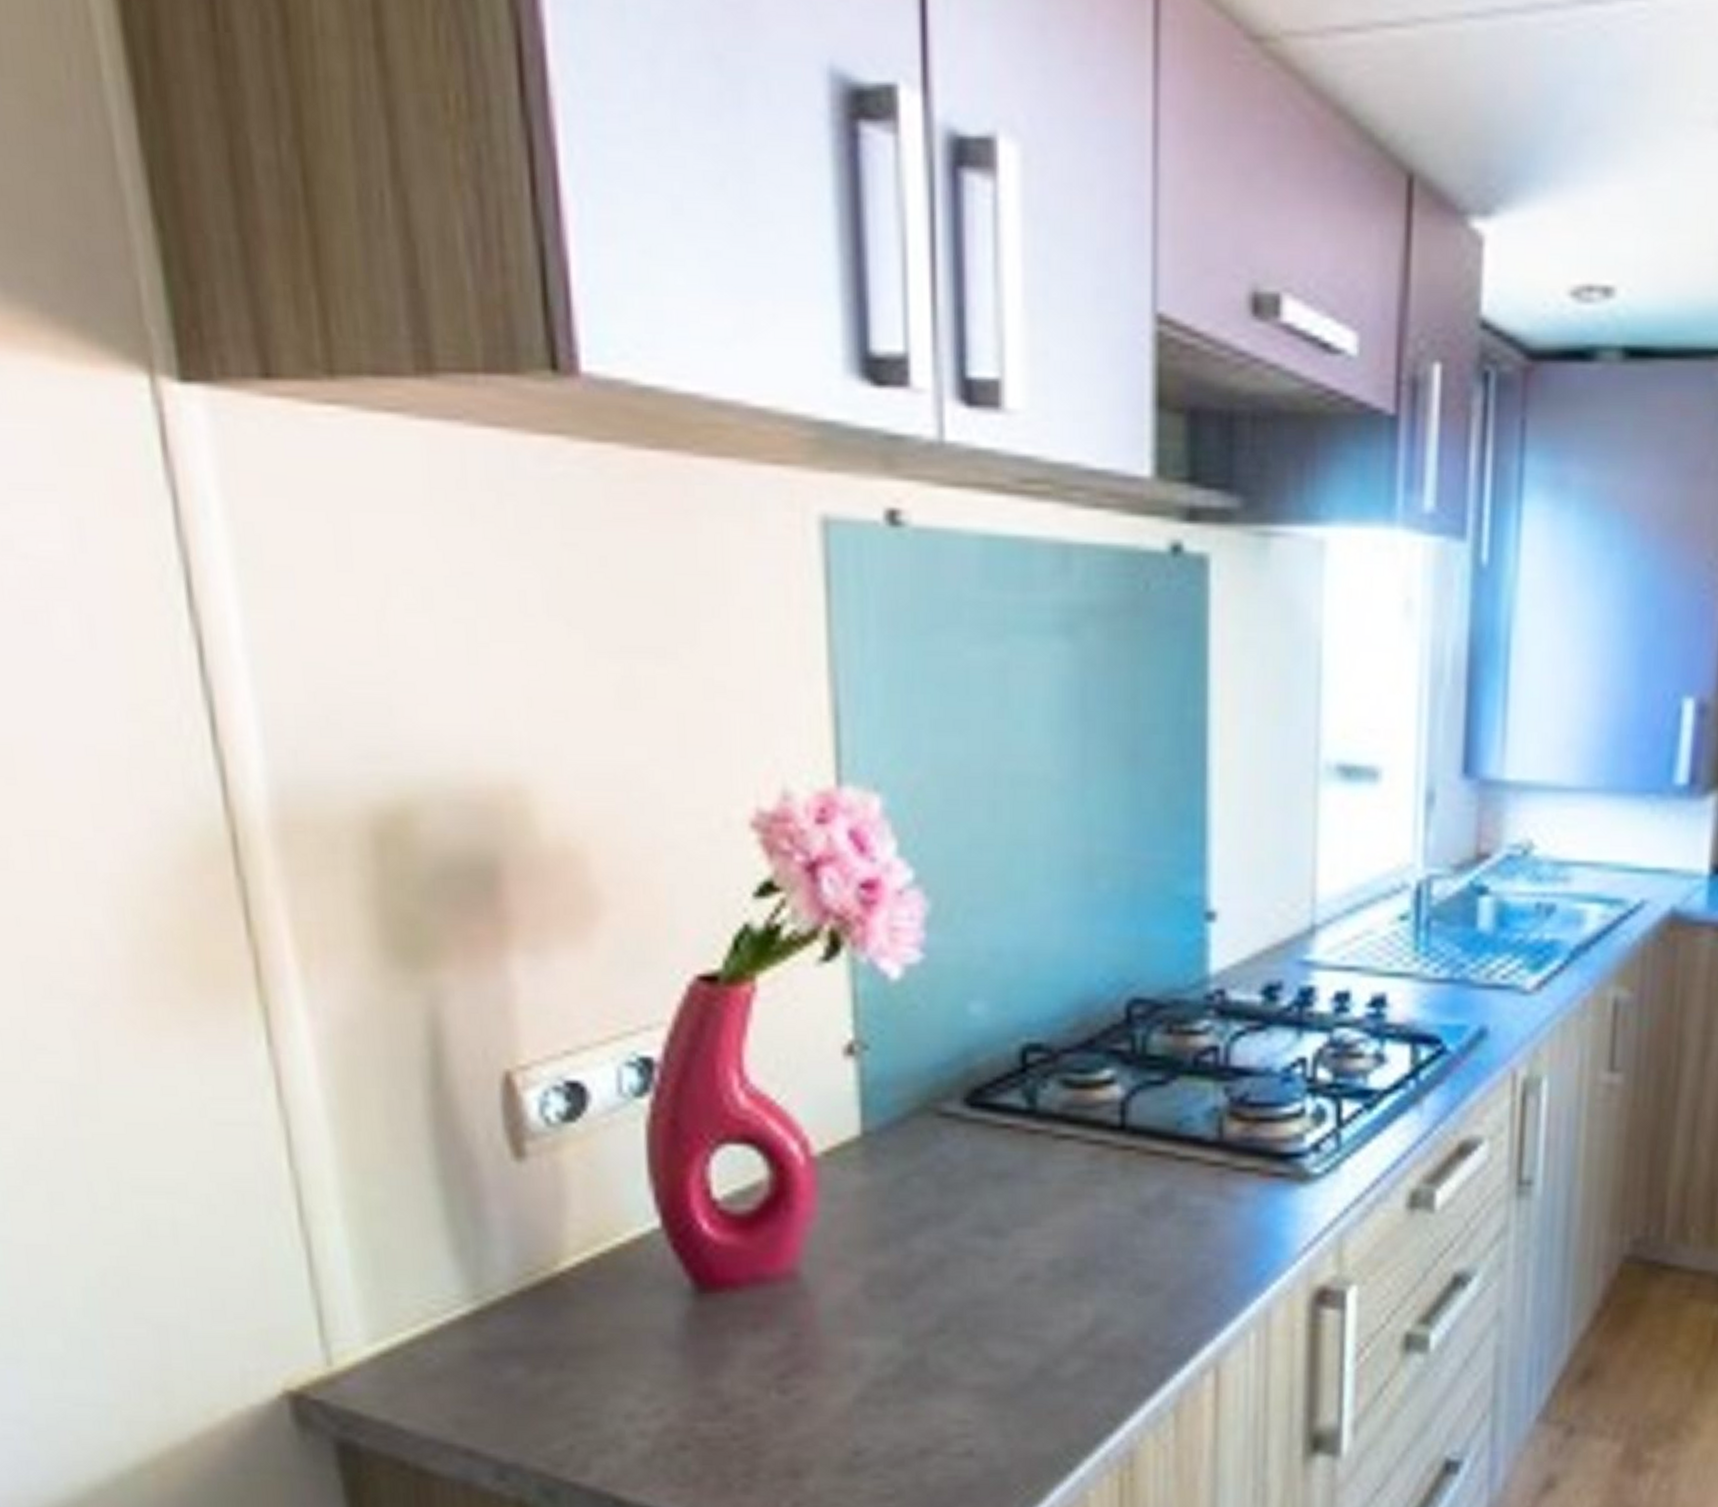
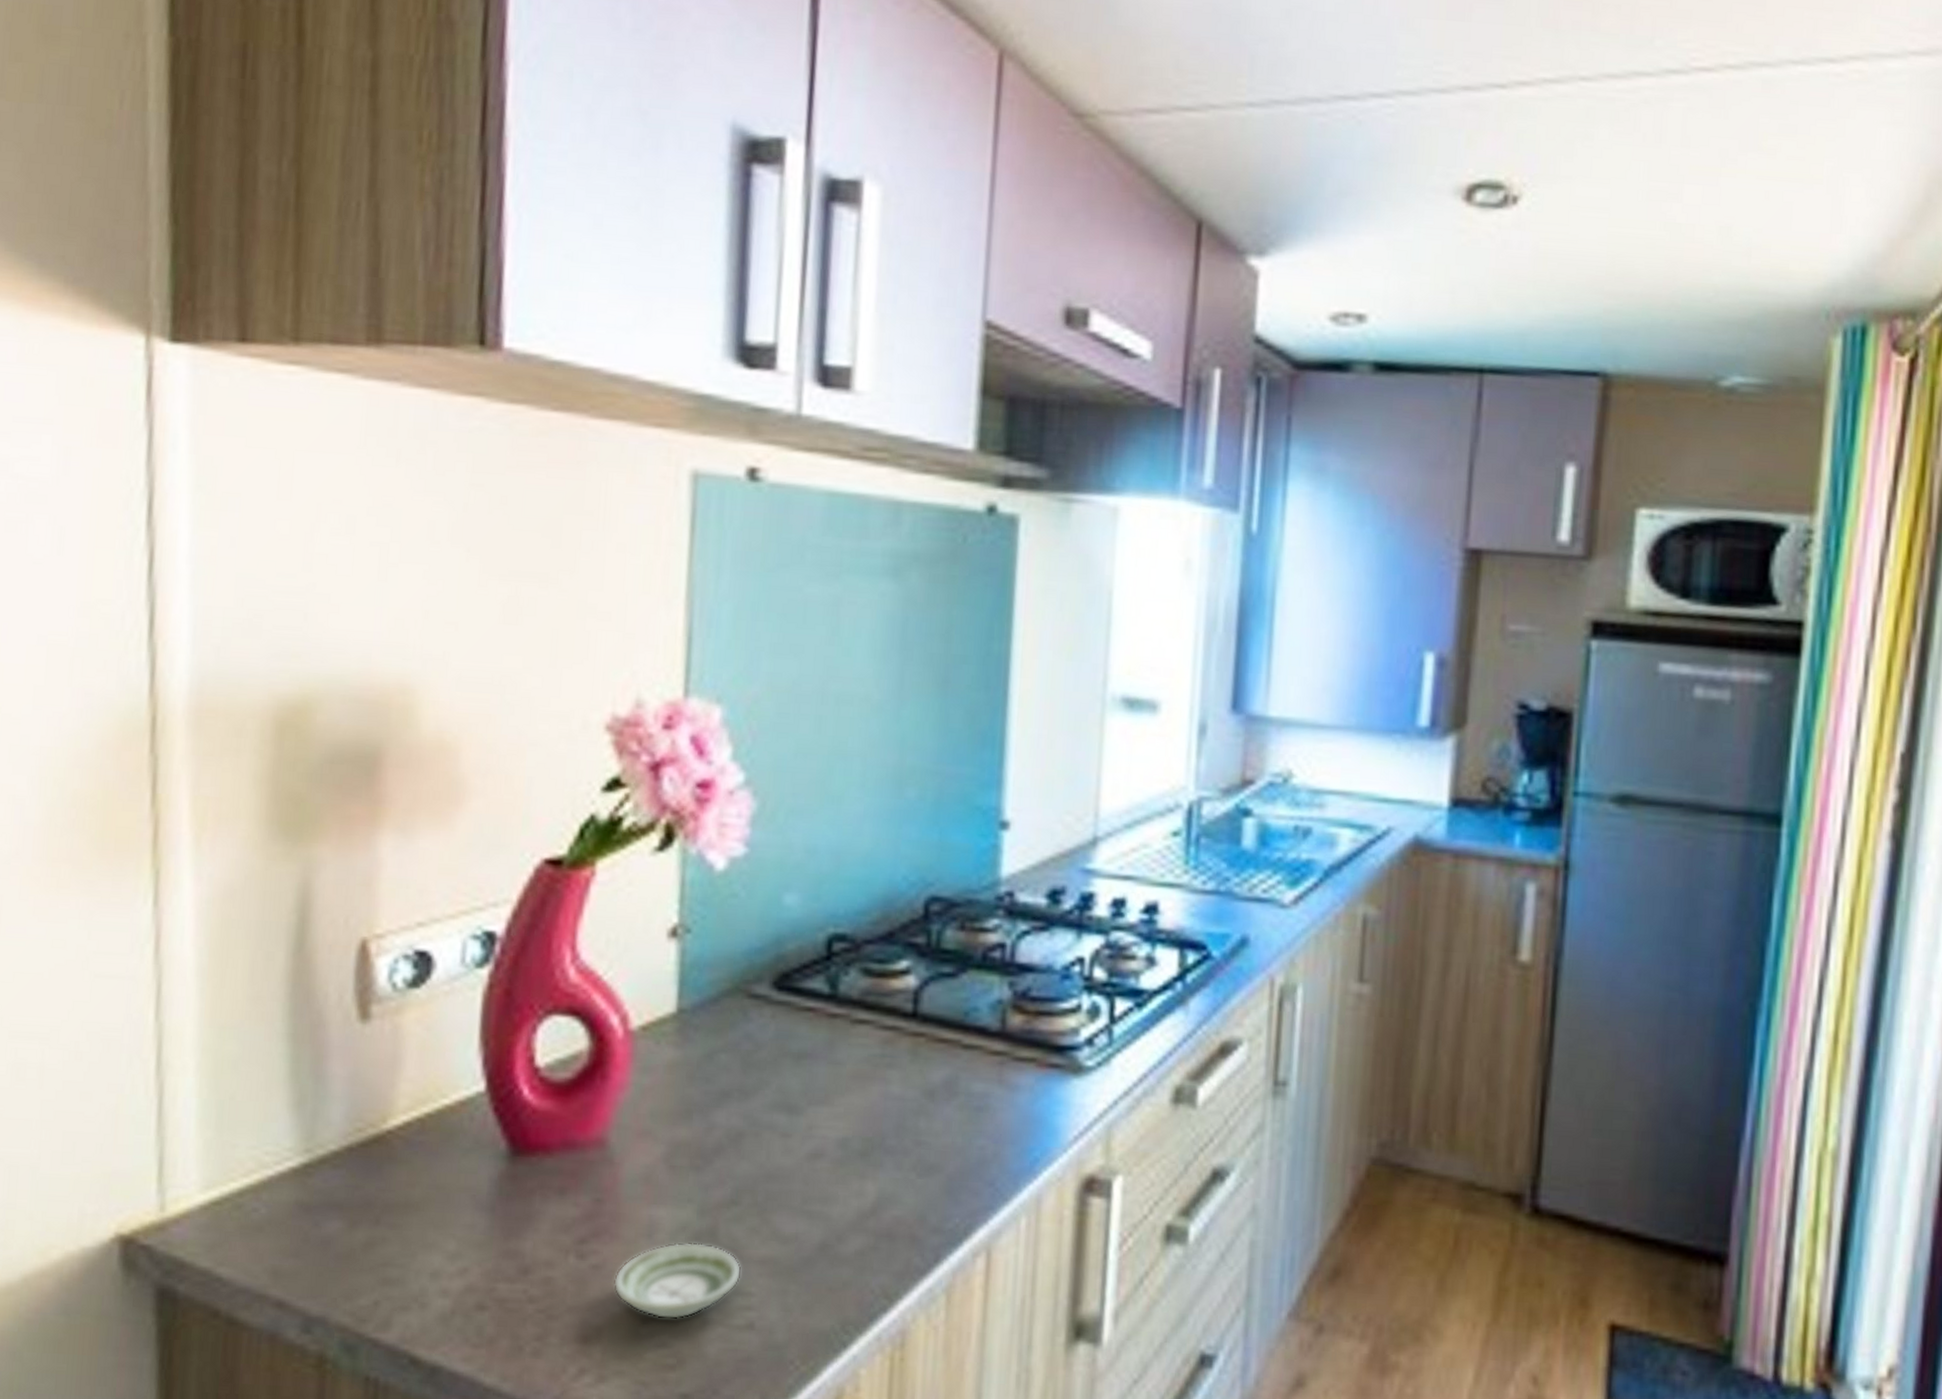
saucer: none [819,1372,956,1451] -> present [613,1242,742,1320]

